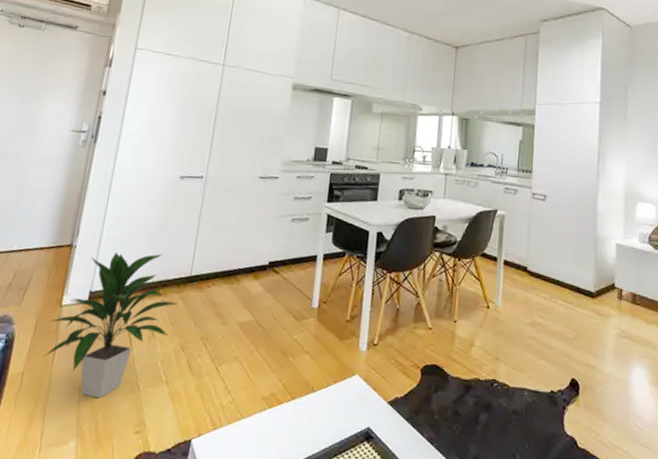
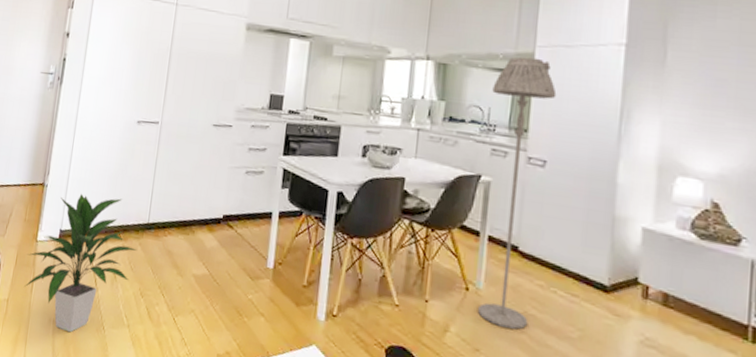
floor lamp: none [497,112,552,337] -> present [478,56,557,330]

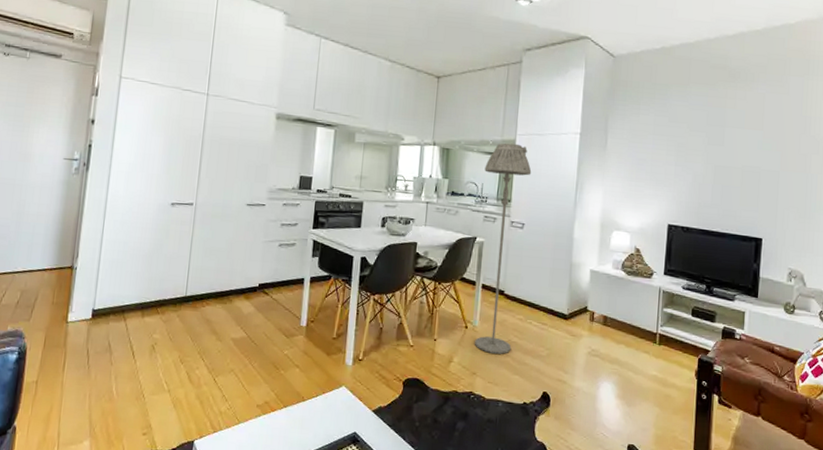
indoor plant: present [24,193,138,333] -> none [55,273,176,405]

